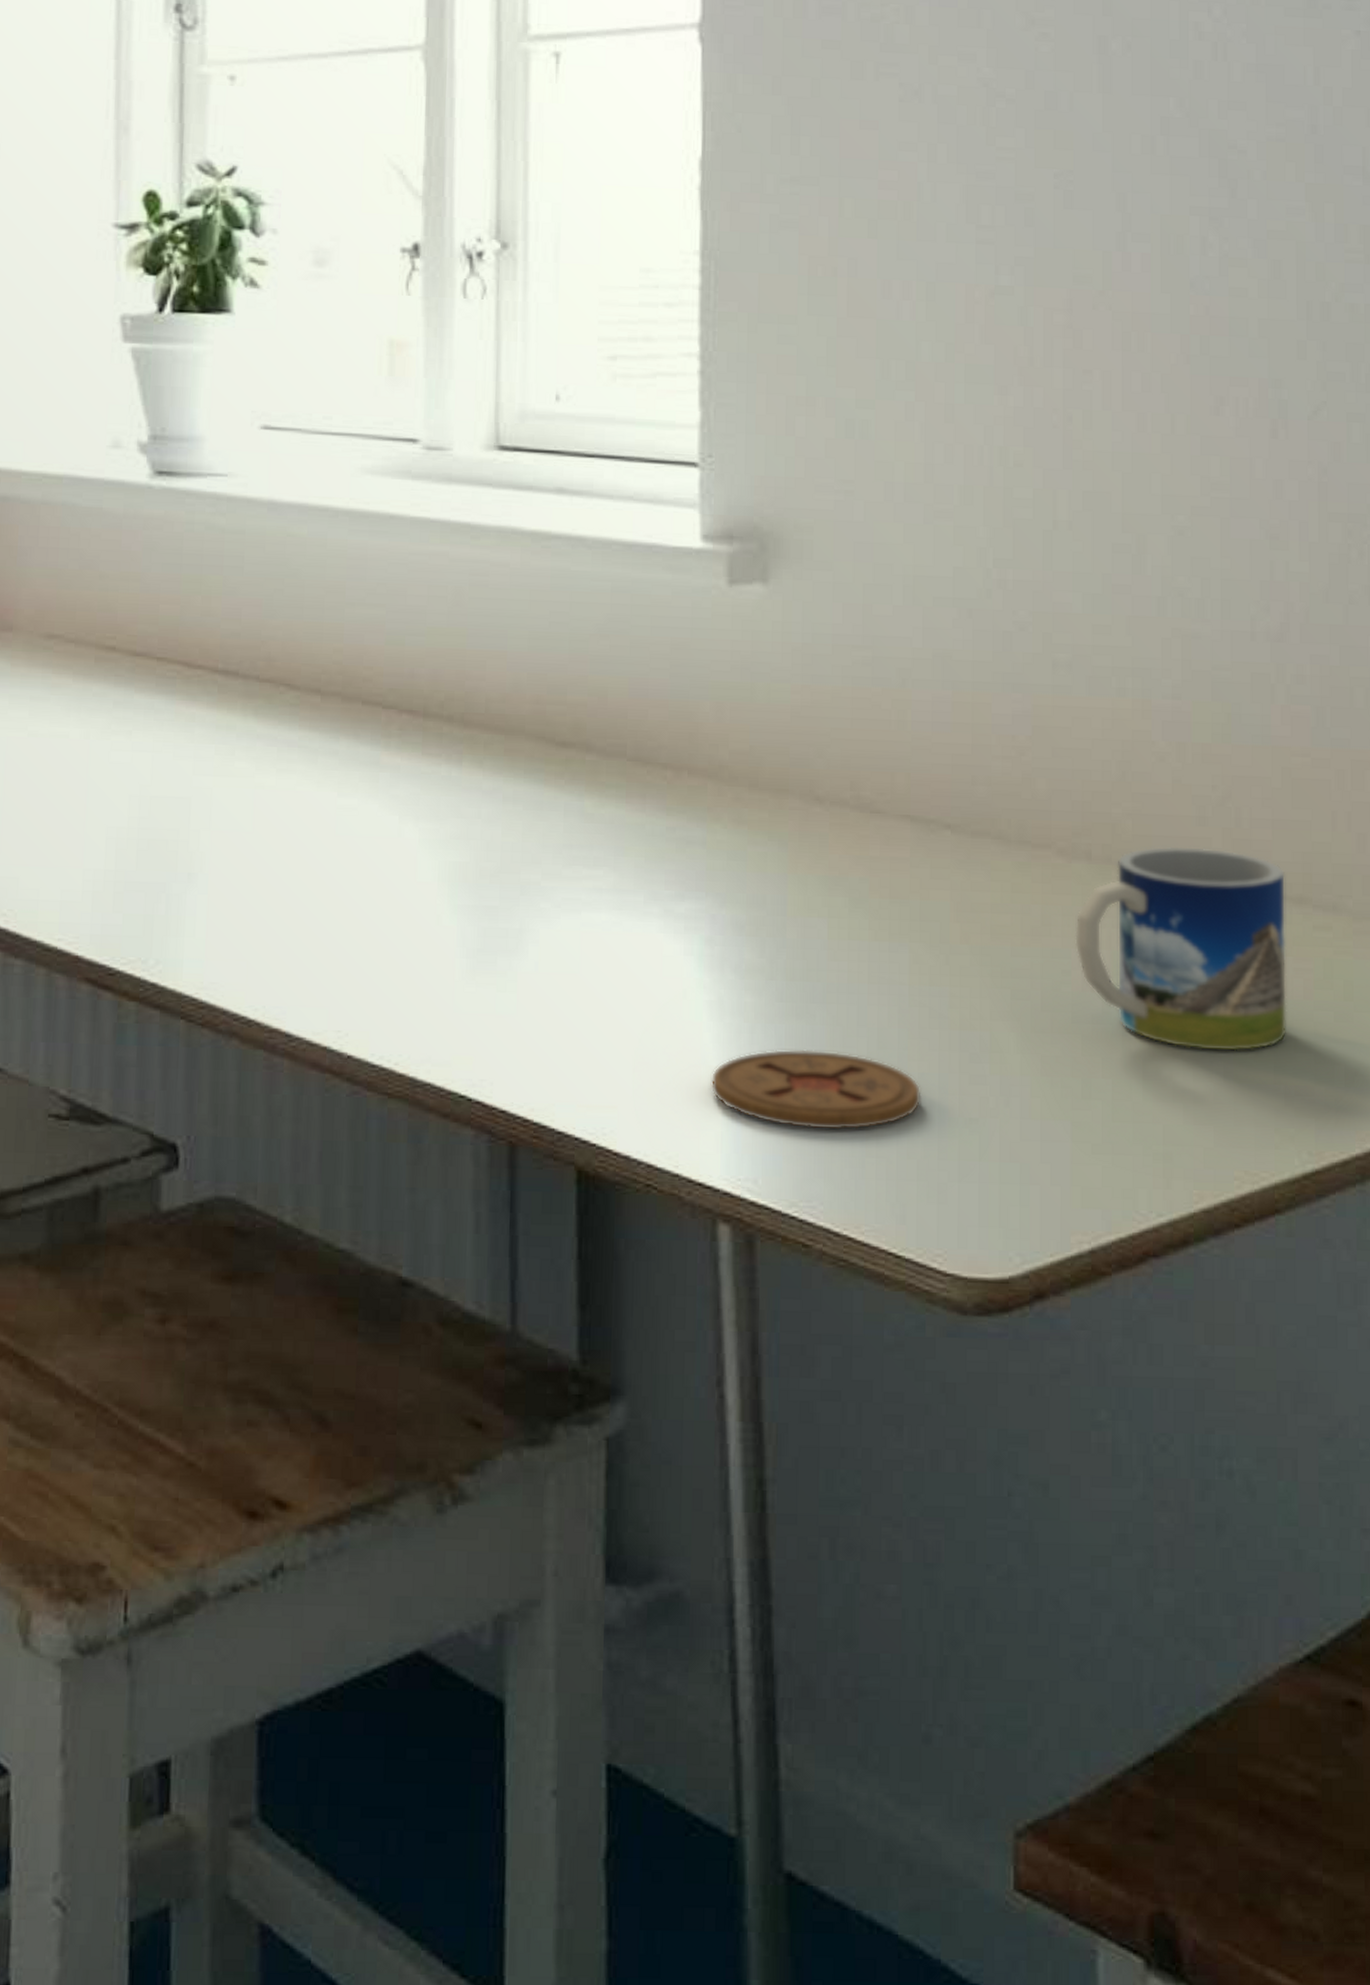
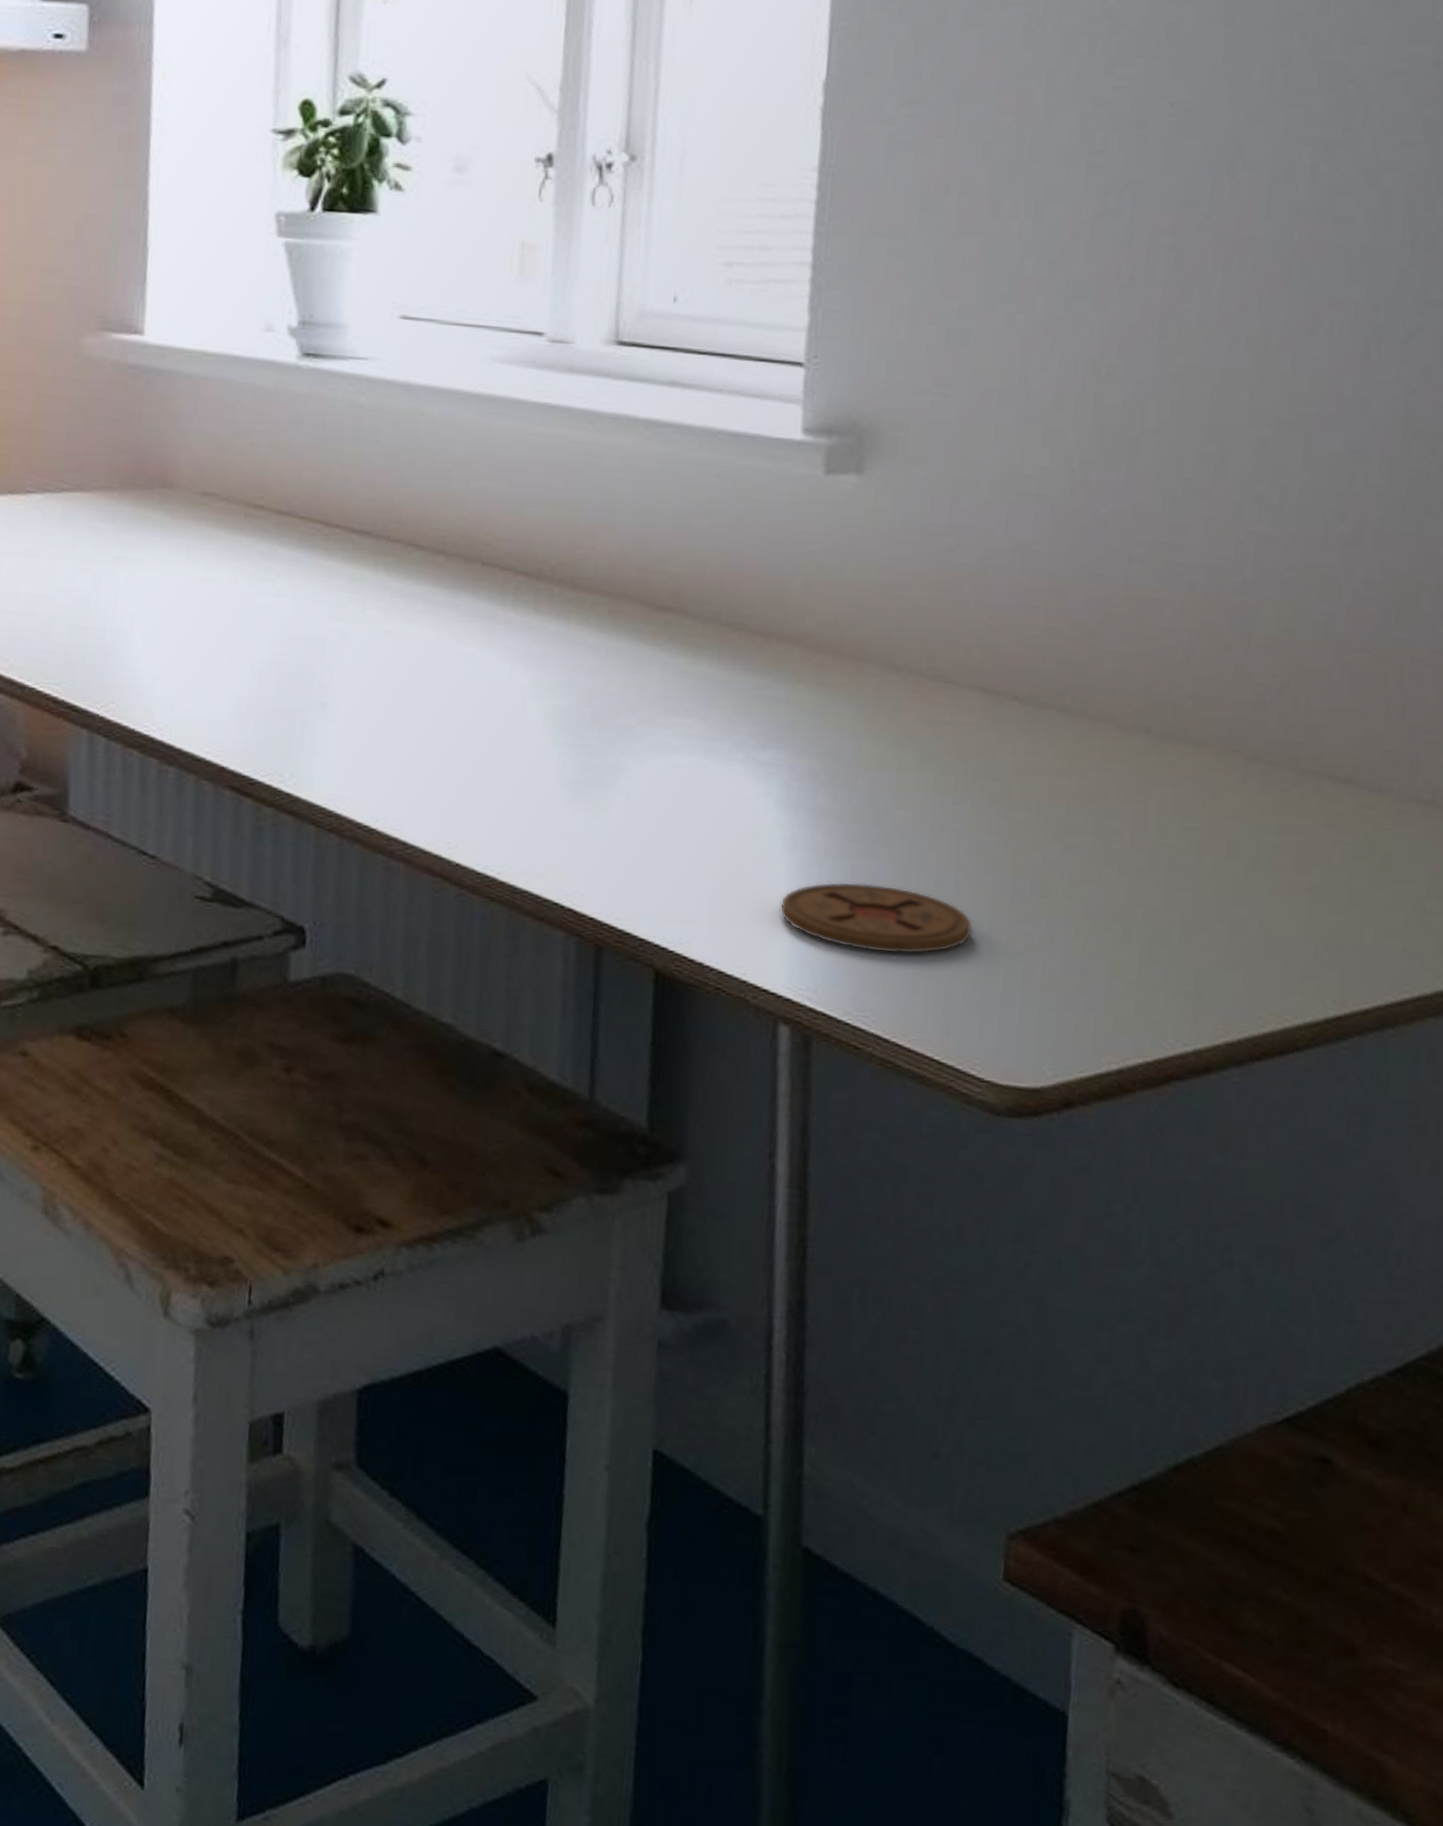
mug: present [1075,846,1287,1052] -> none [1127,726,1336,910]

